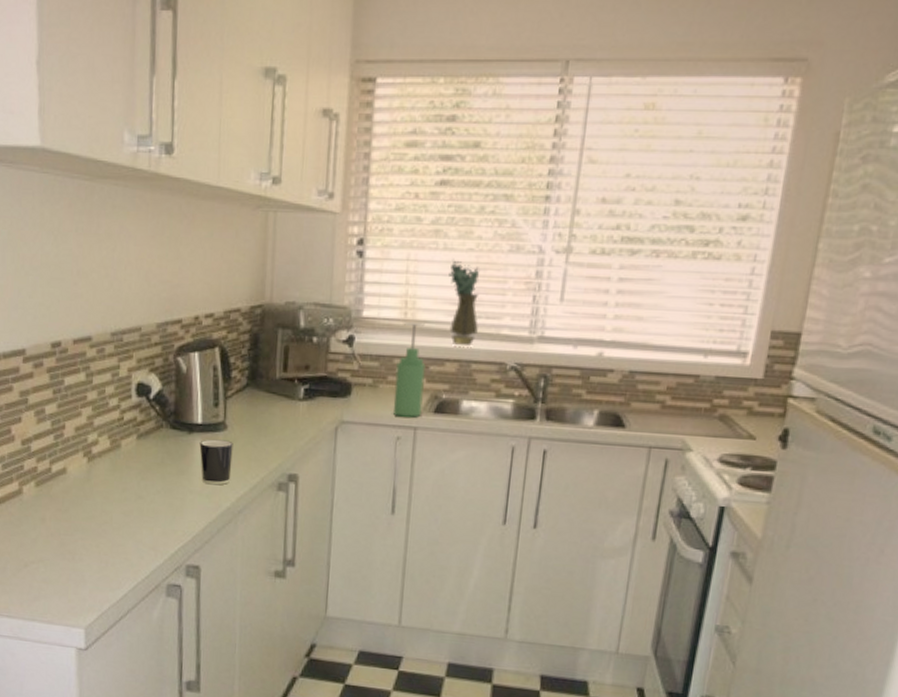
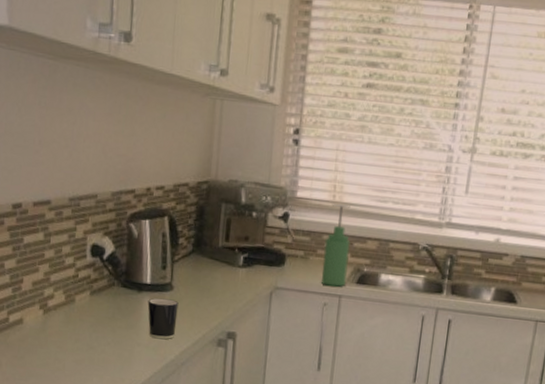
vase: present [448,258,479,345] -> none [371,151,398,227]

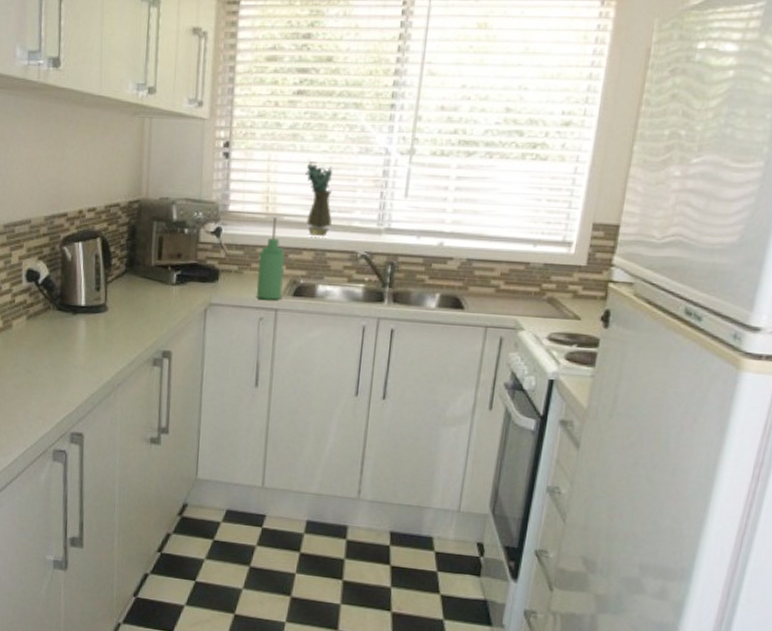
mug: present [147,298,179,340] -> none [82,319,113,361]
vase: none [371,151,398,227] -> present [305,159,332,236]

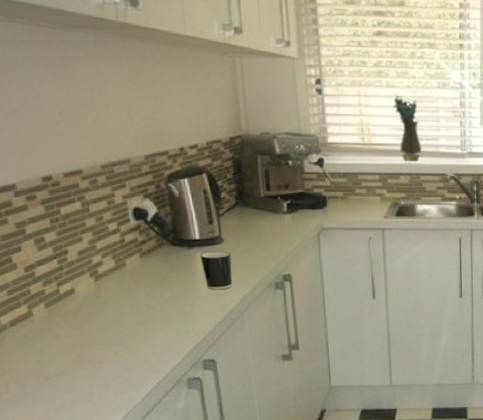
mug: none [82,319,113,361] -> present [200,251,233,290]
soap dispenser: present [256,216,285,300] -> none [361,146,386,221]

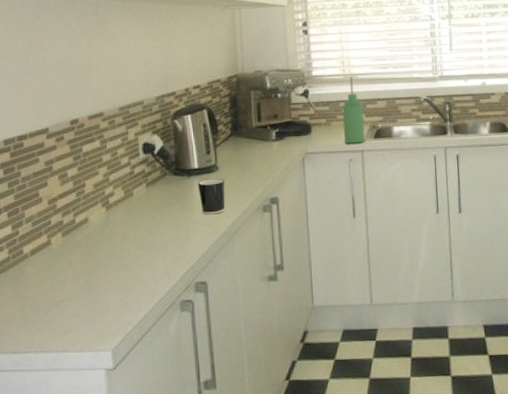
soap dispenser: none [361,146,386,221] -> present [342,76,365,144]
vase: present [393,93,422,162] -> none [370,29,397,88]

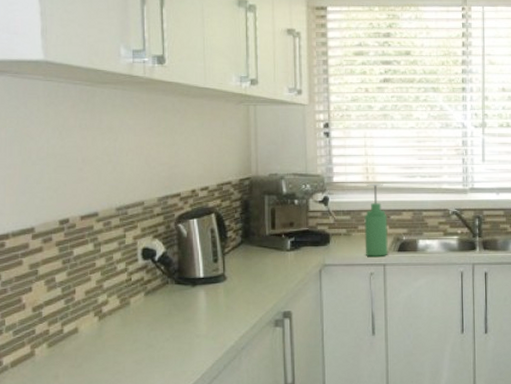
mug: present [198,178,225,215] -> none [203,289,233,328]

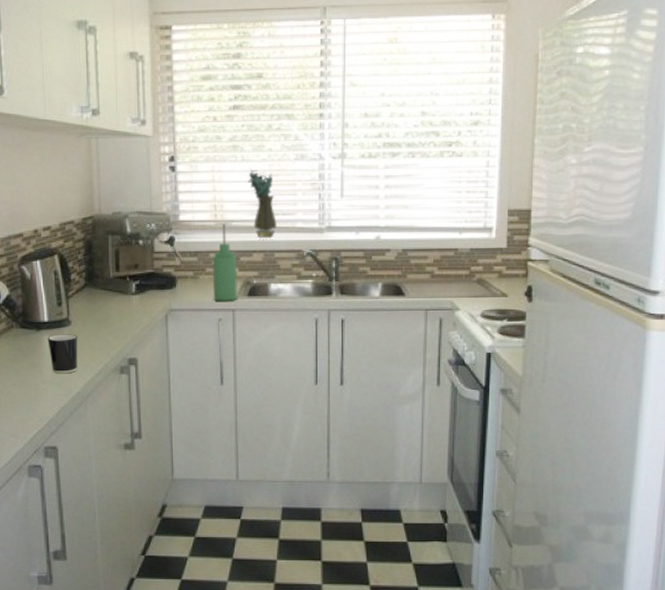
mug: none [203,289,233,328] -> present [47,334,78,374]
vase: none [397,134,424,198] -> present [248,168,277,238]

